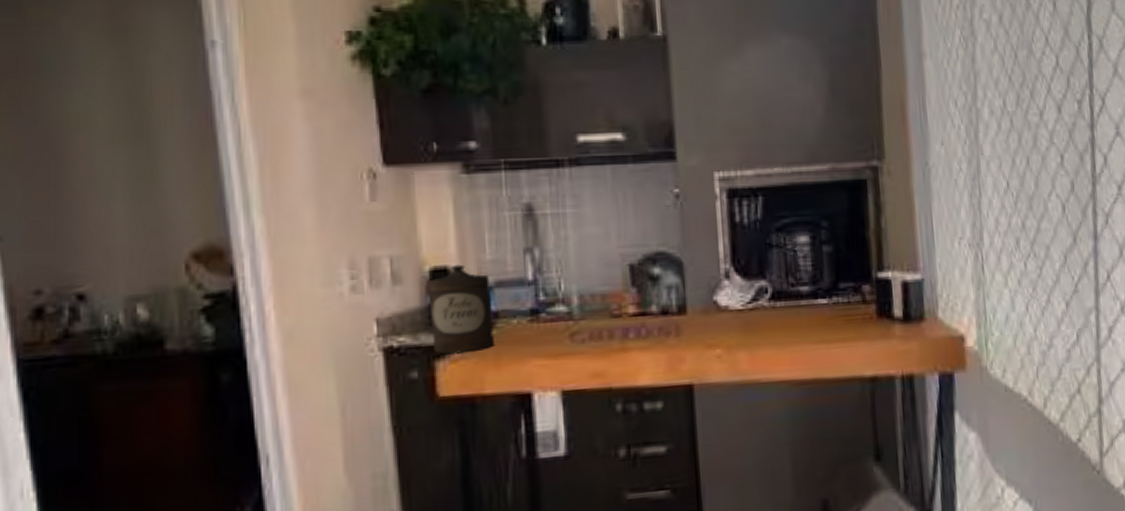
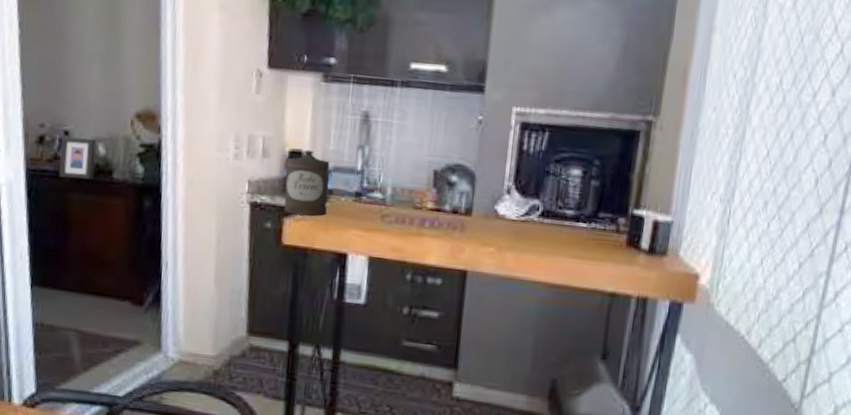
picture frame: none [74,298,134,364] -> present [59,136,97,180]

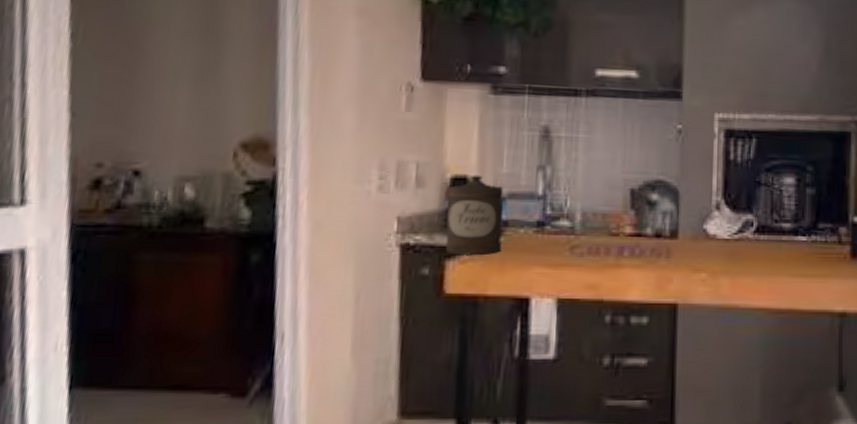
picture frame: present [59,136,97,180] -> none [122,178,182,233]

